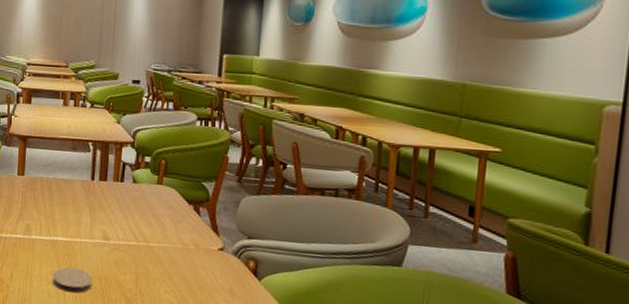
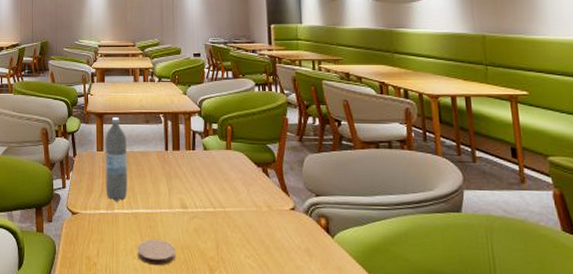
water bottle: none [24,141,51,228] -> present [105,117,128,202]

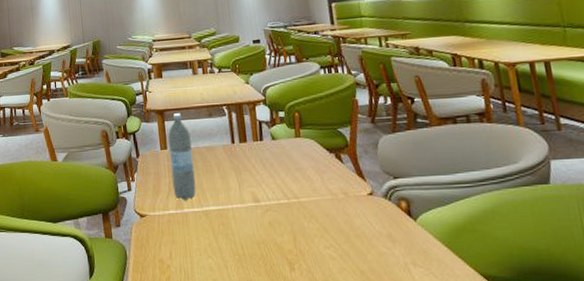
coaster: present [137,239,175,266] -> none [211,236,252,264]

